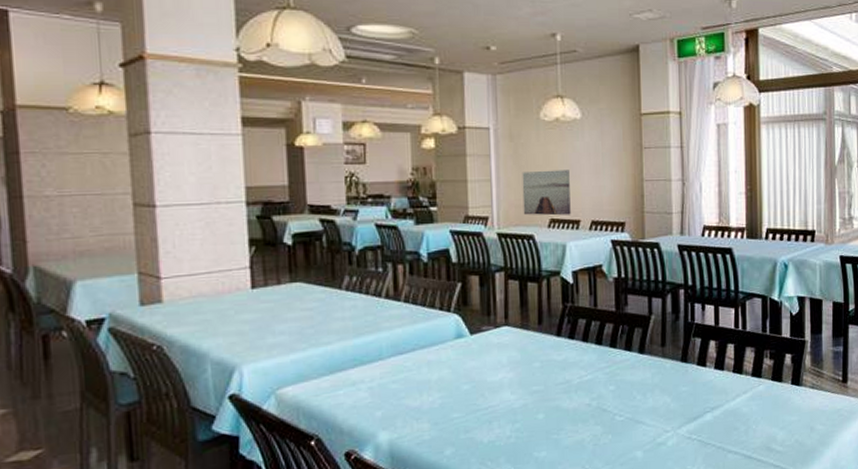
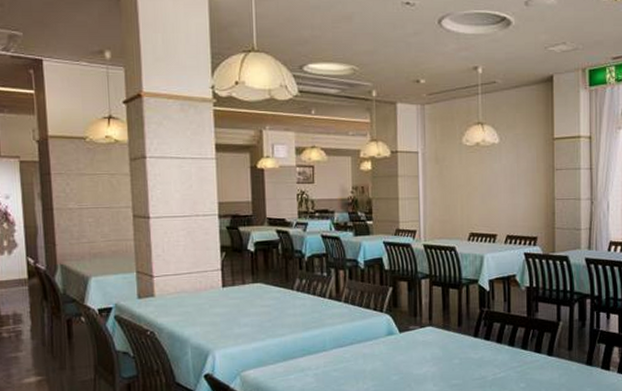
wall art: present [522,169,571,216] -> none [446,189,488,230]

